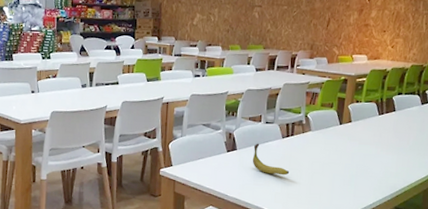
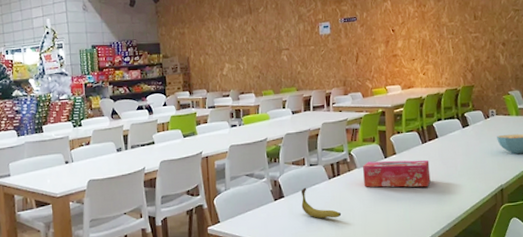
tissue box: none [316,126,383,157] -> present [363,160,431,187]

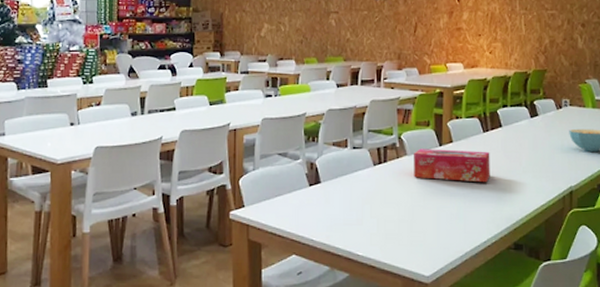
banana: present [301,187,342,218] -> none [340,173,386,211]

